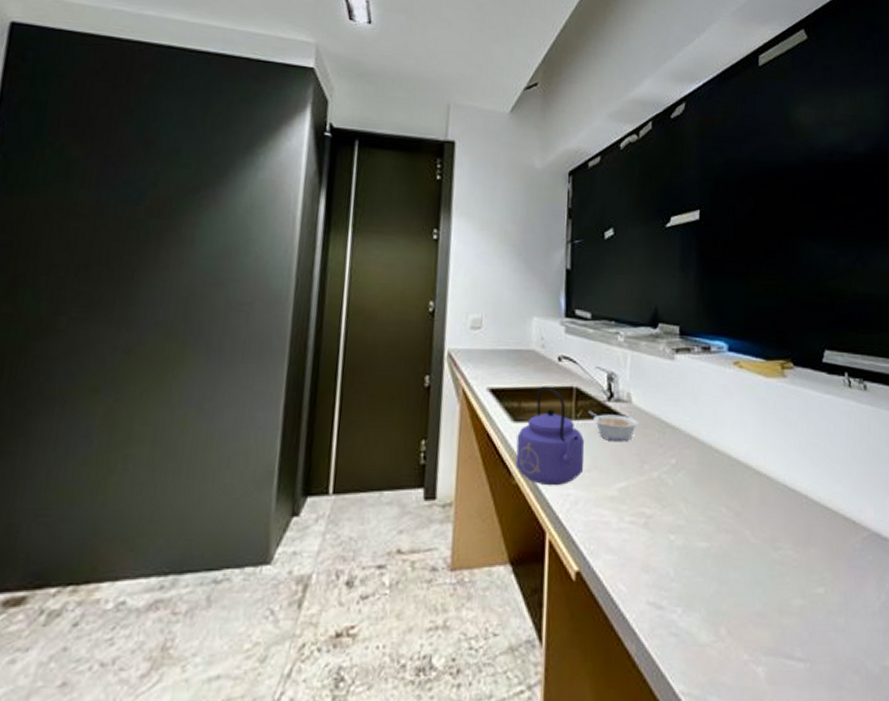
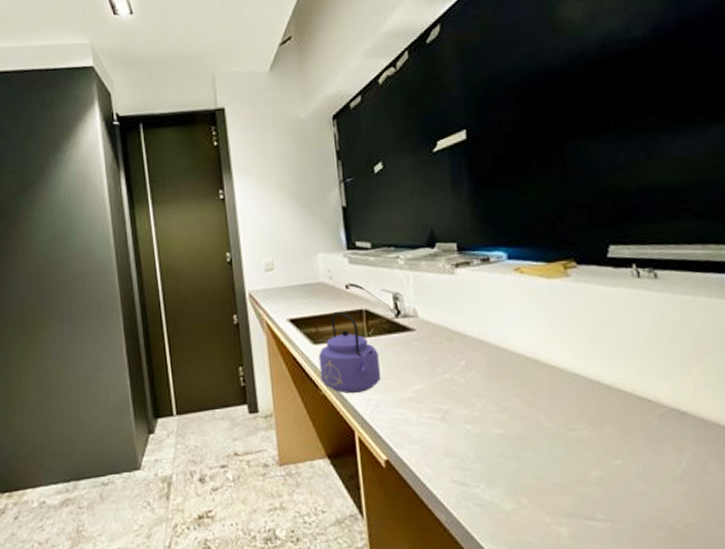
legume: present [588,410,639,441] -> none [378,328,427,351]

